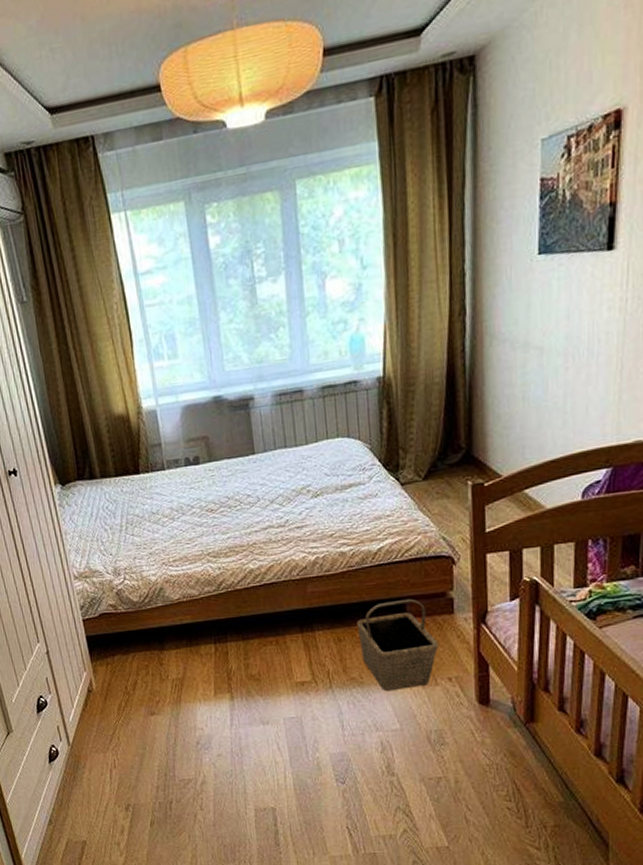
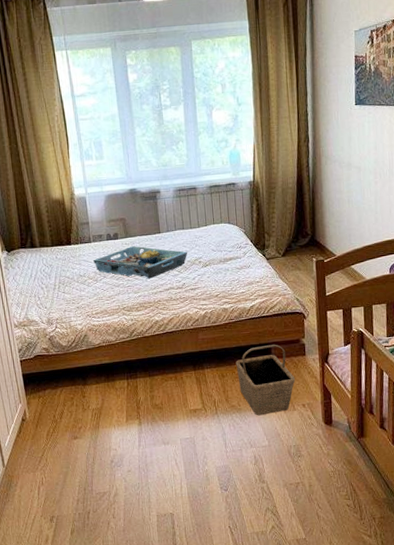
serving tray: none [168,472,292,515] -> present [93,246,188,279]

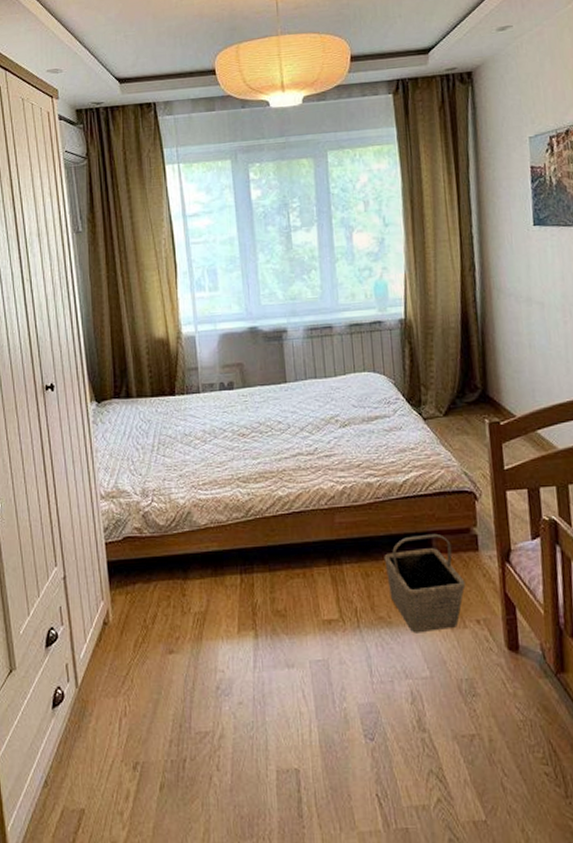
serving tray: present [93,246,188,279] -> none [202,398,322,441]

